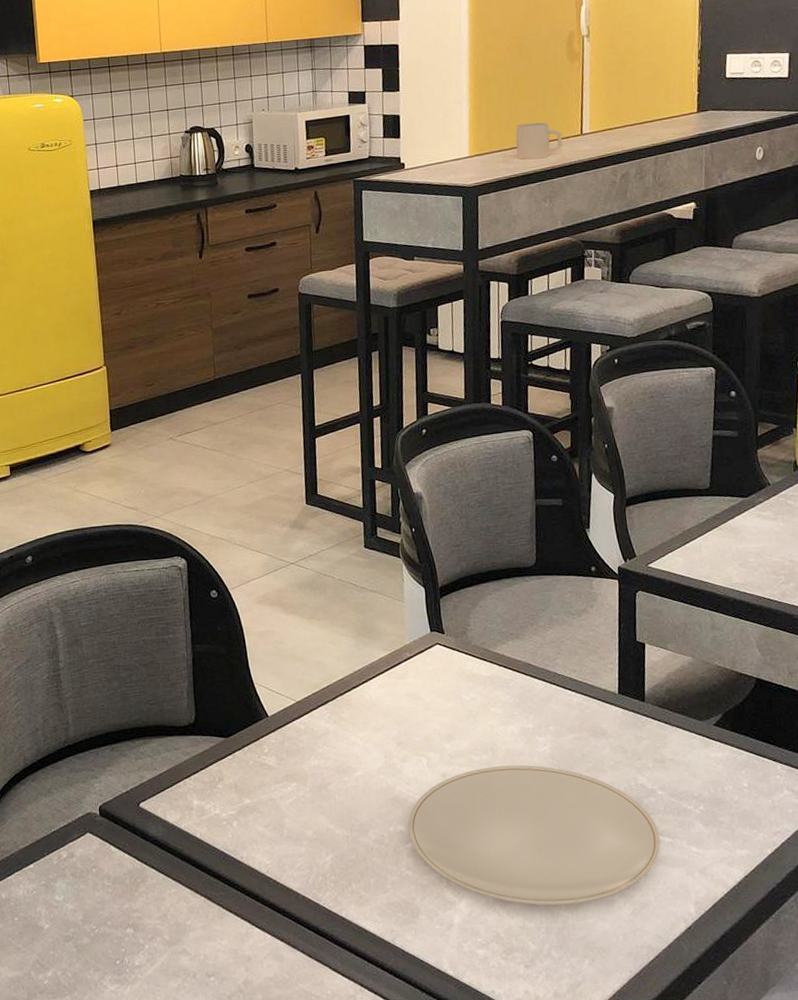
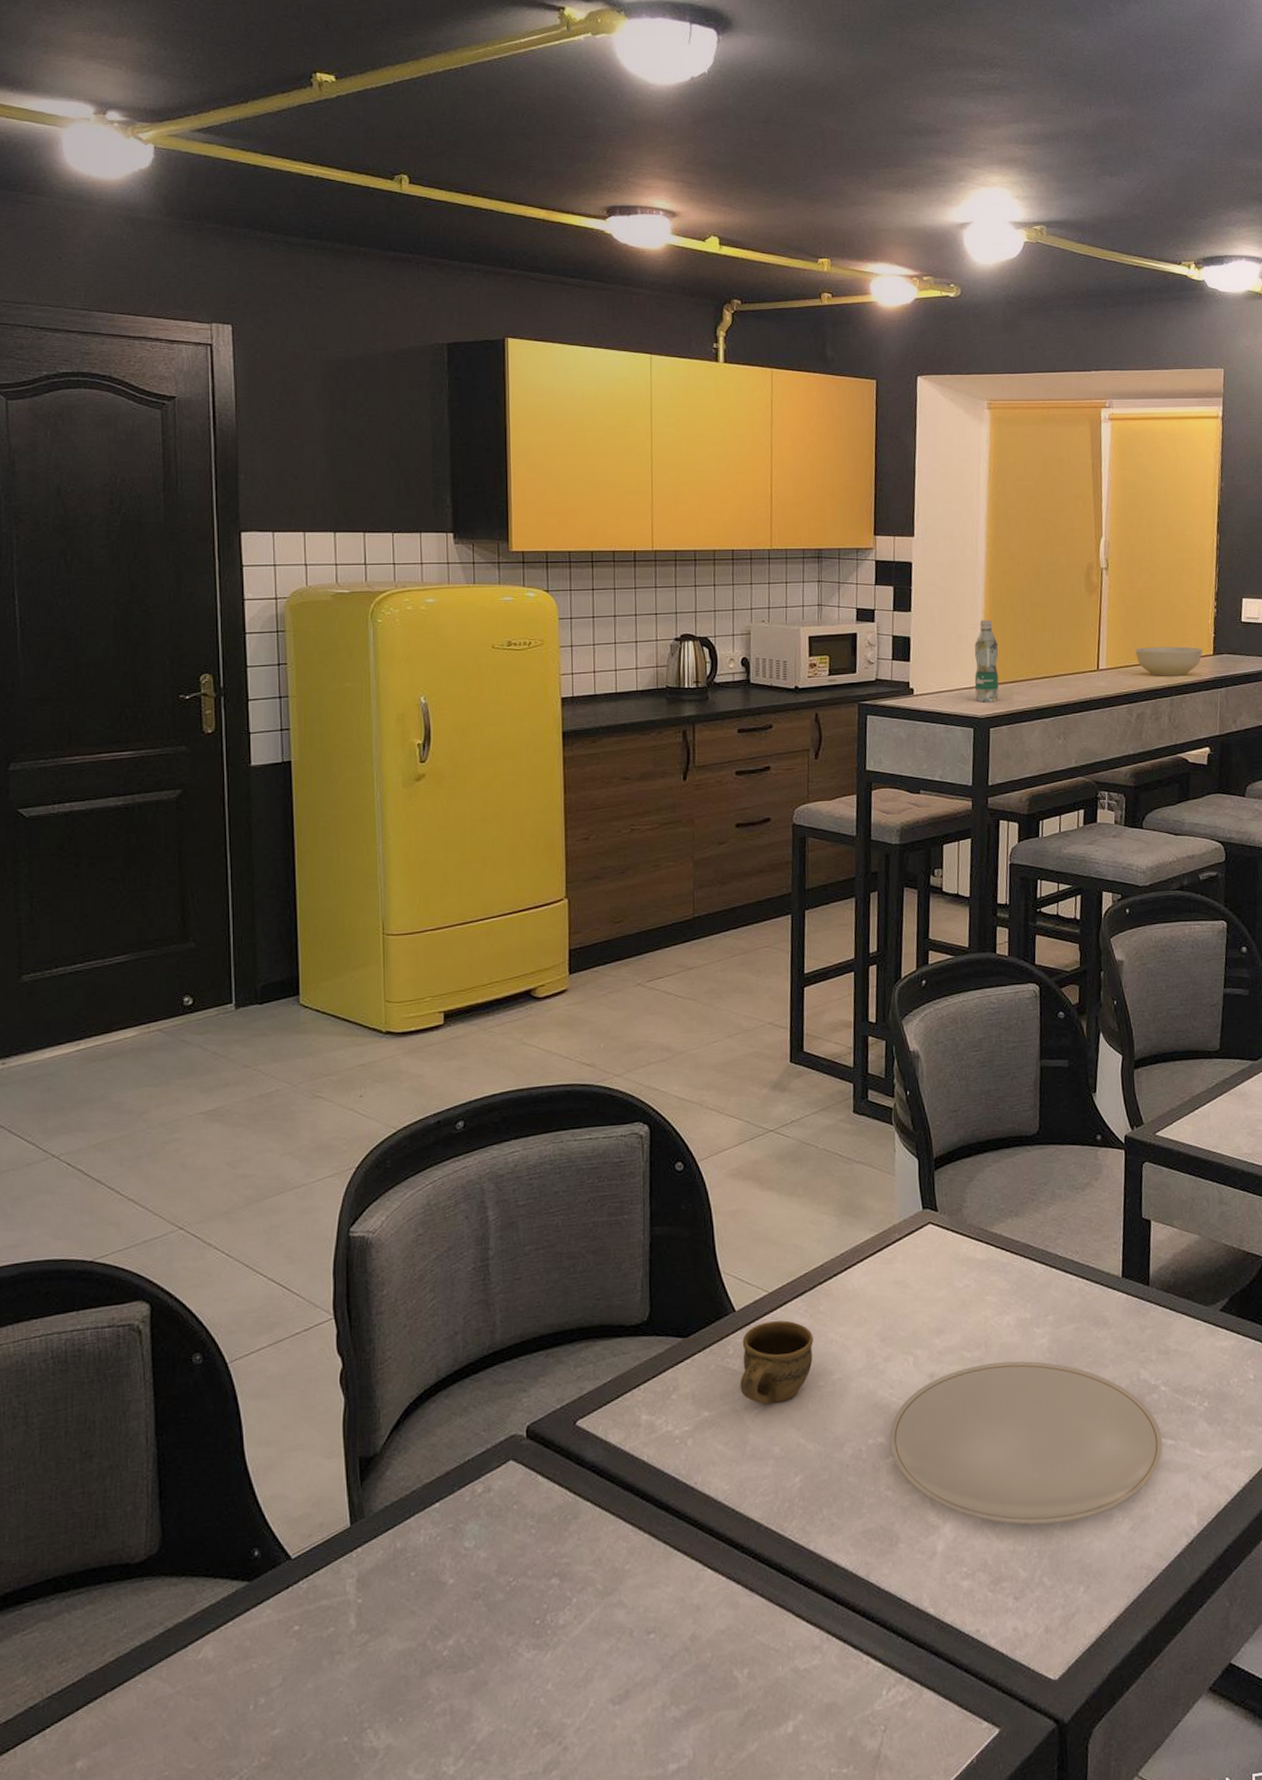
cup: none [275,725,338,796] -> present [740,1320,813,1405]
bottle: none [461,93,486,172] -> present [974,620,999,703]
mug: present [515,122,563,160] -> none [1030,654,1079,693]
bowl: none [617,106,687,137] -> present [1134,646,1203,676]

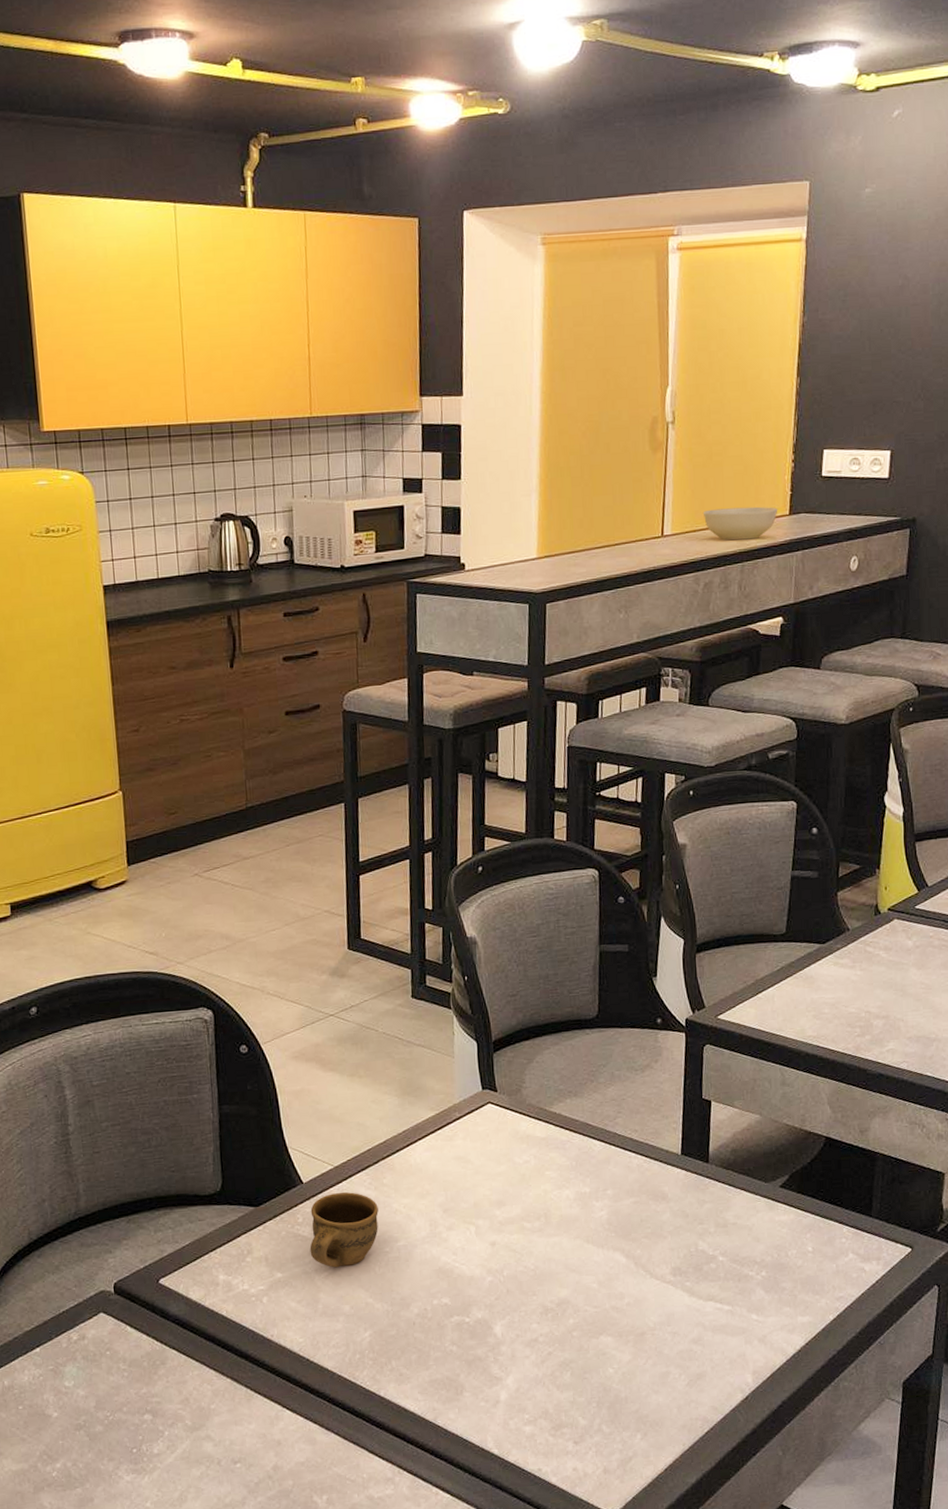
plate: present [889,1361,1163,1525] -> none [453,1231,720,1380]
bottle: present [974,620,999,703] -> none [529,485,556,576]

